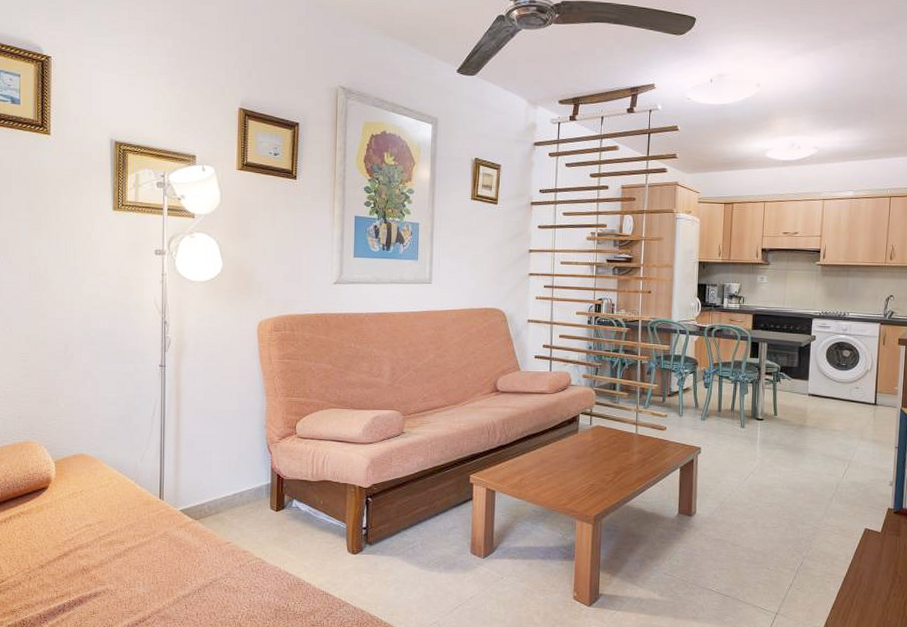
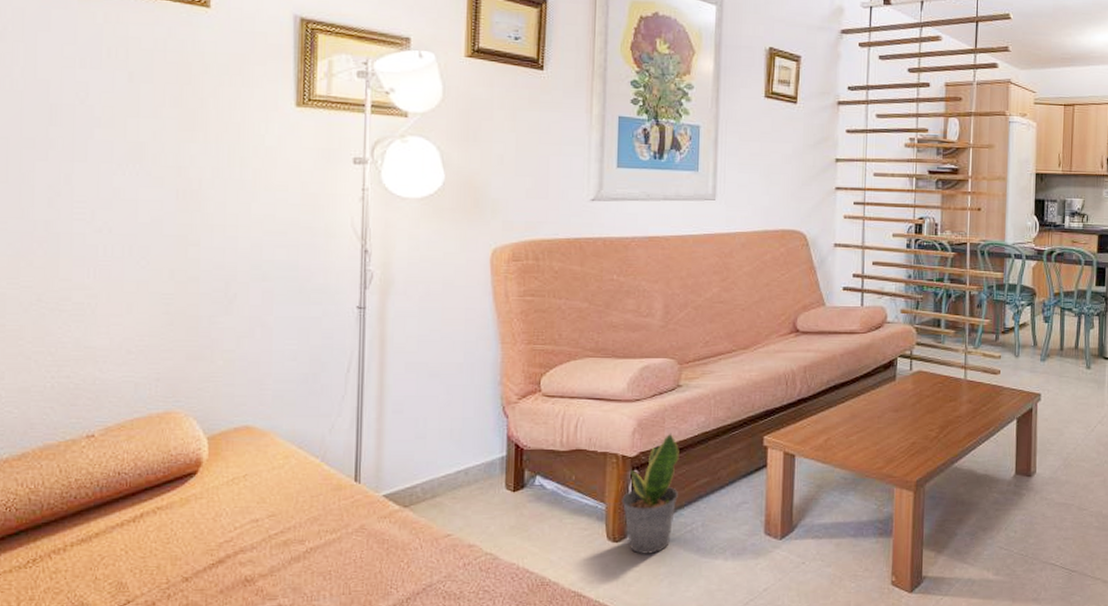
potted plant: none [358,470,403,565] -> present [621,433,679,554]

